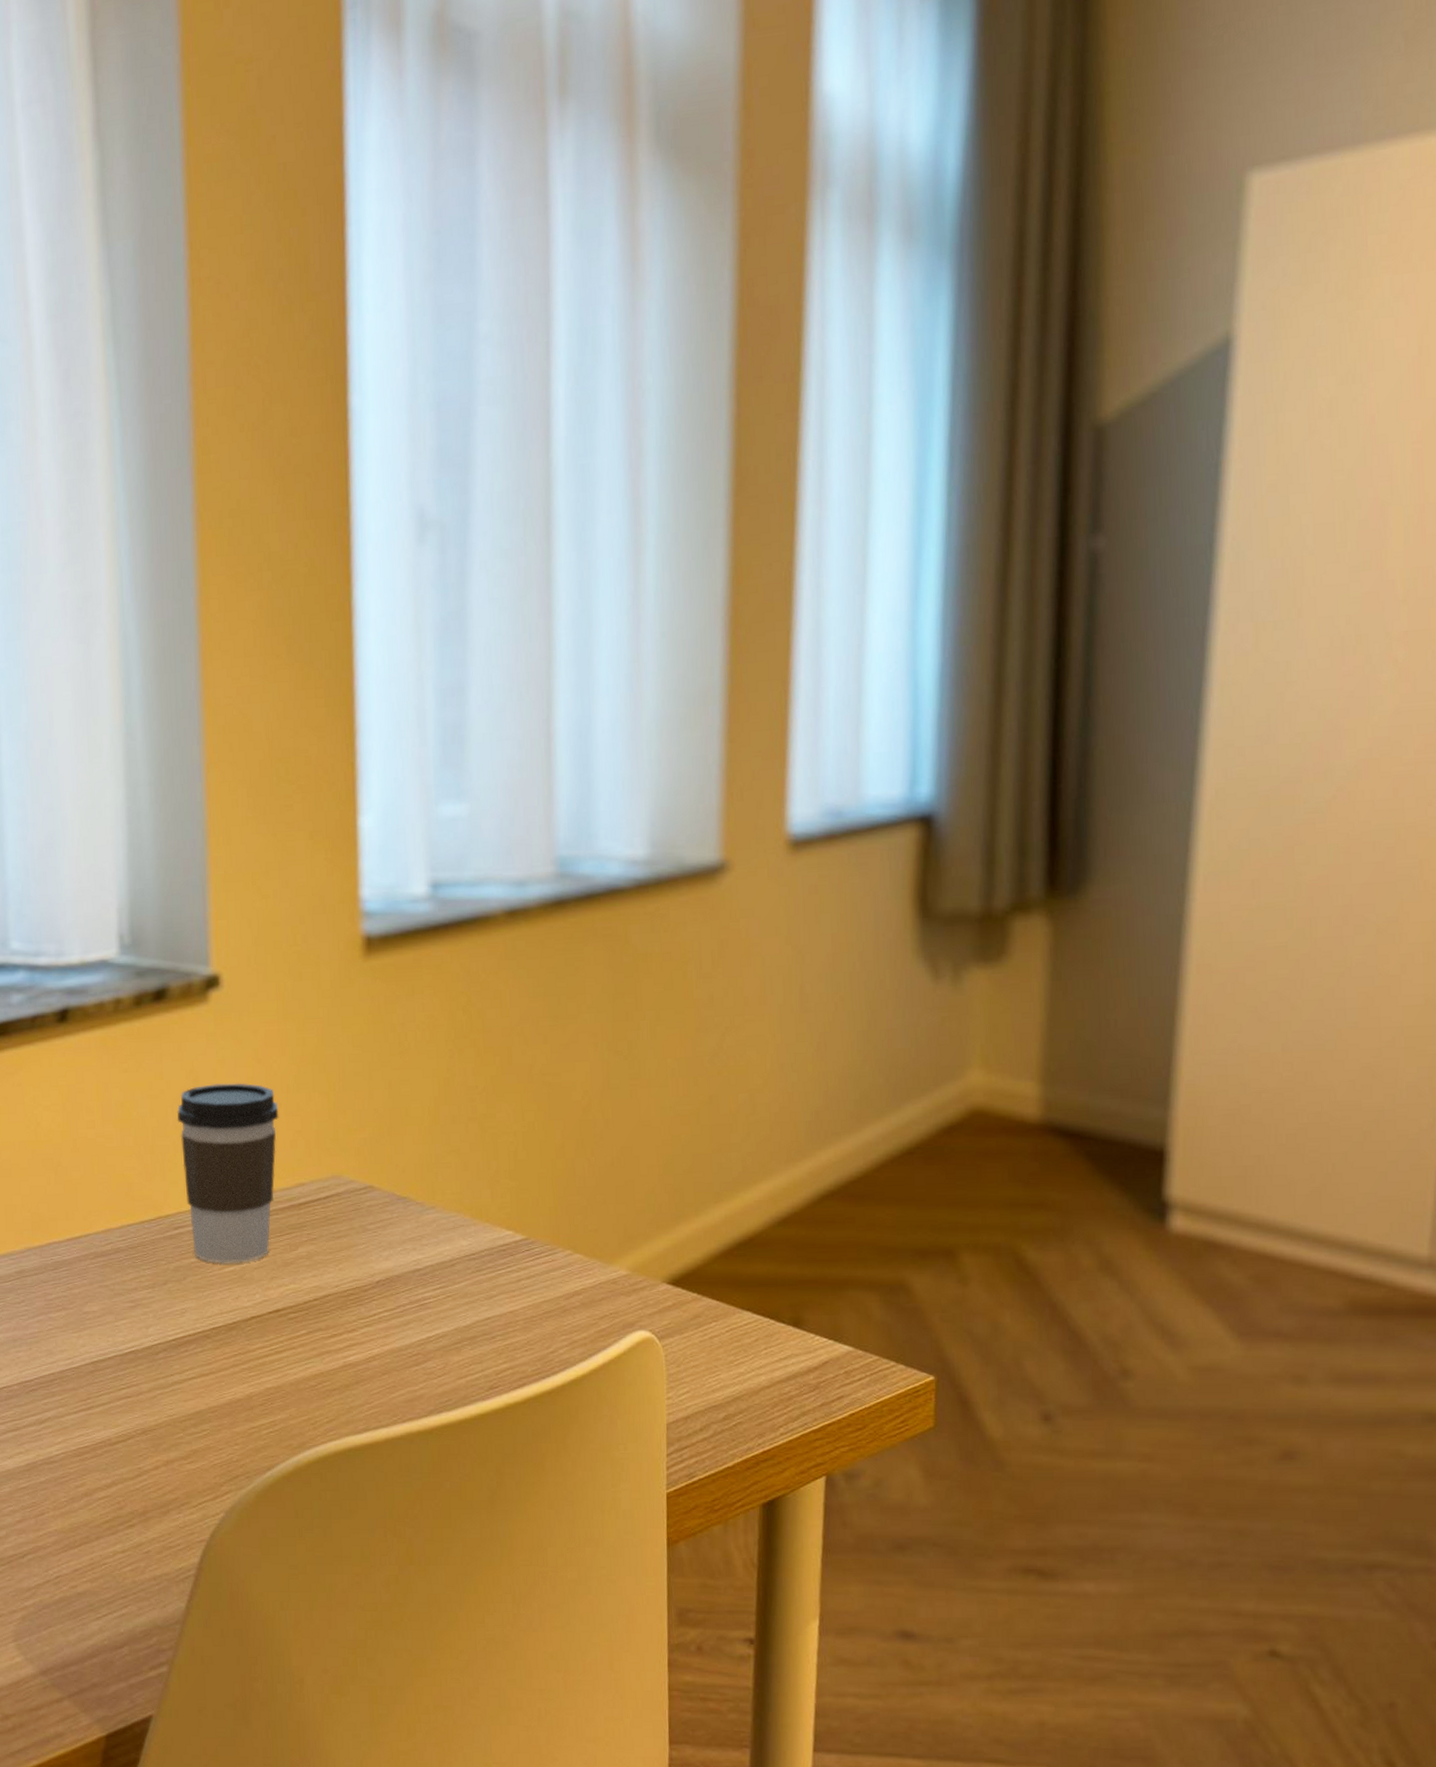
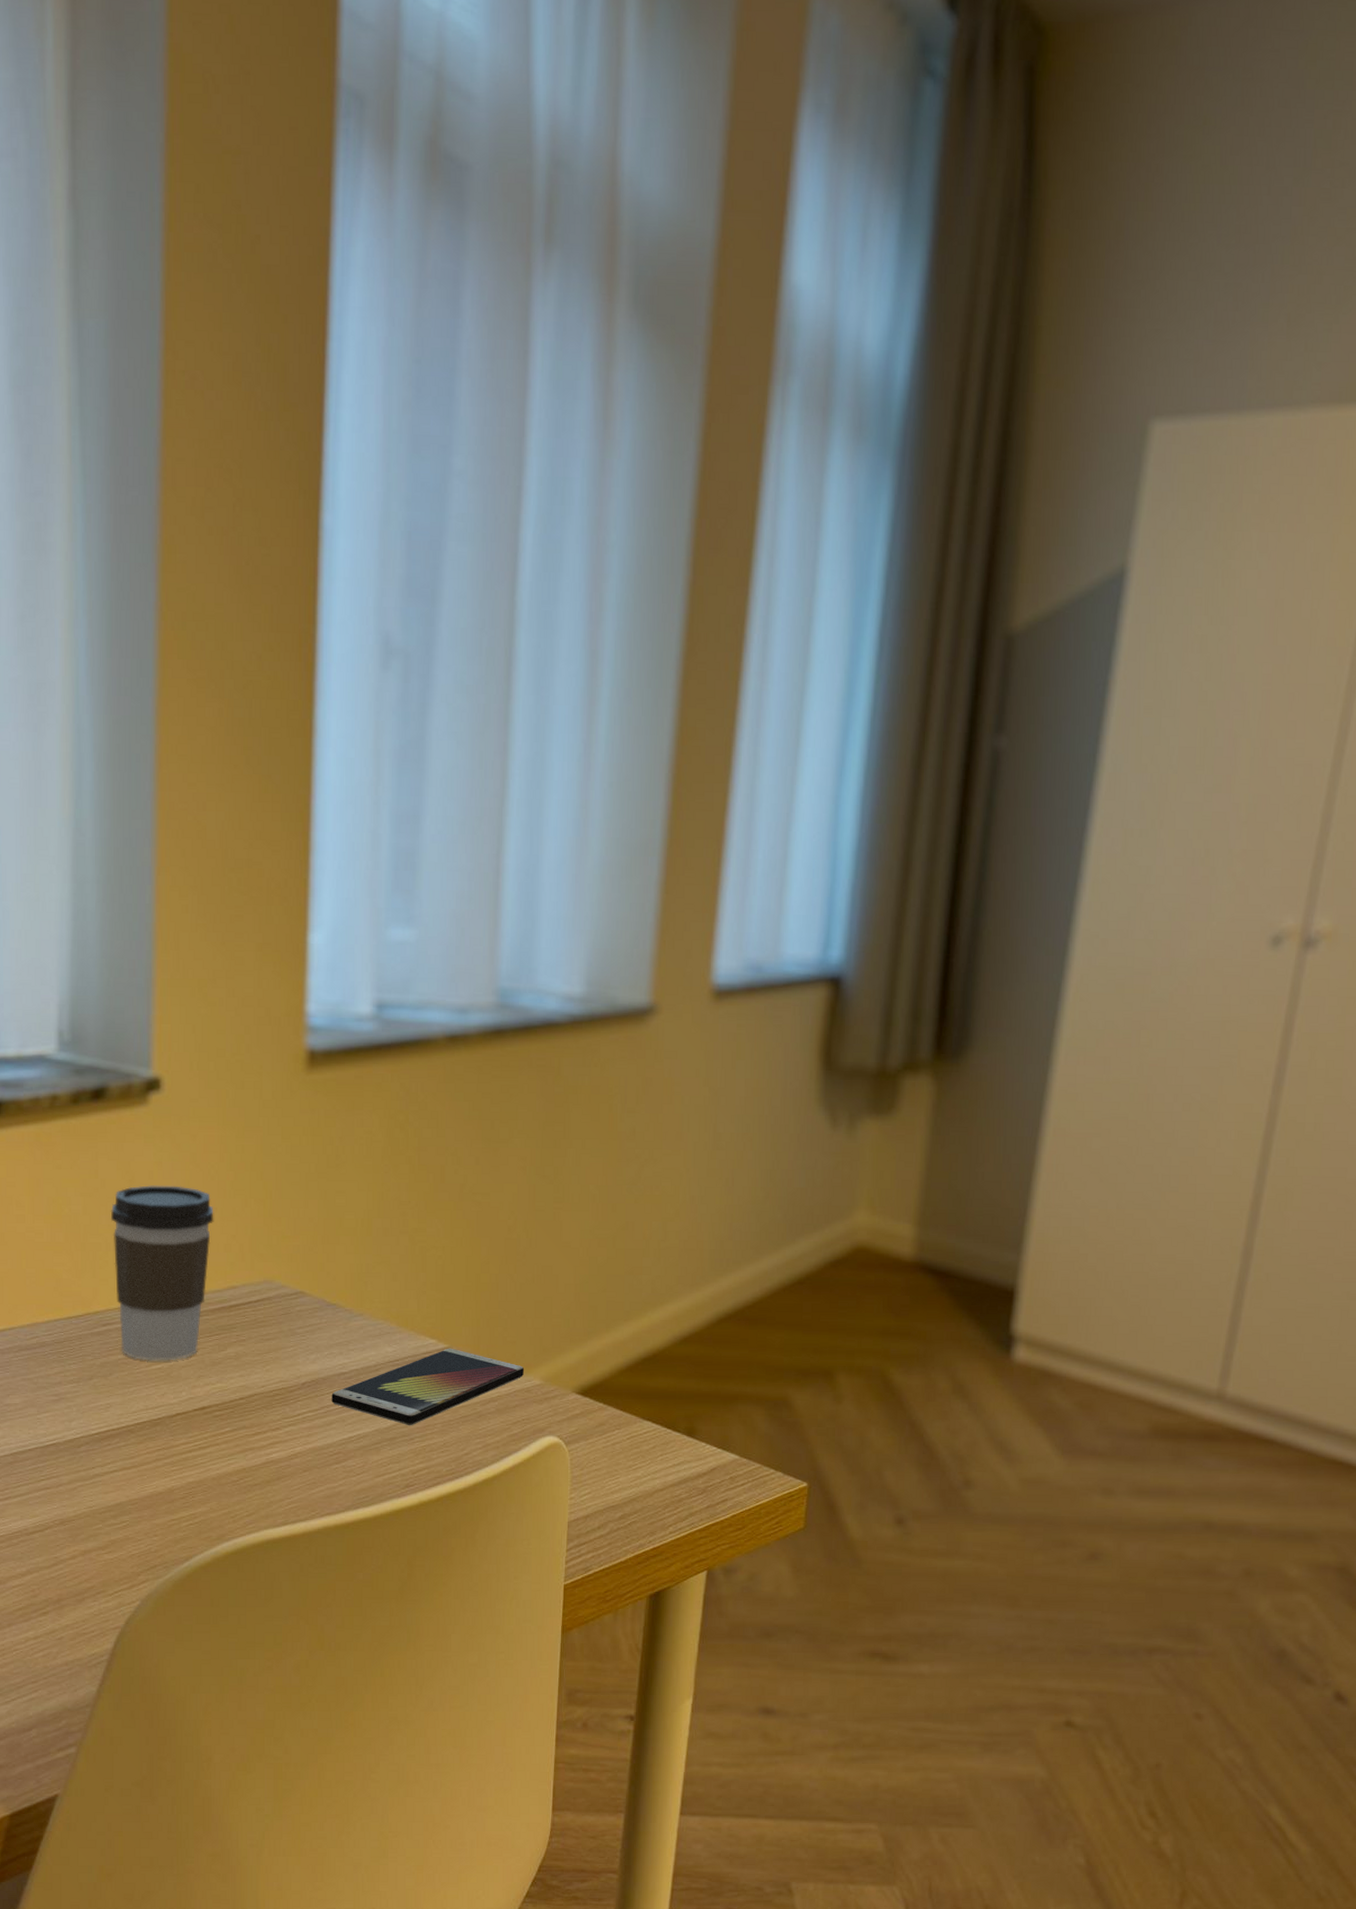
smartphone: none [407,1239,609,1324] -> present [331,1348,525,1426]

